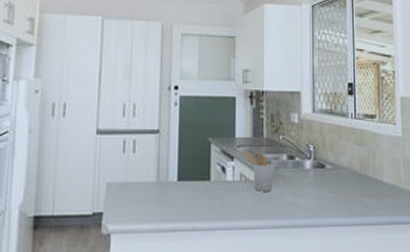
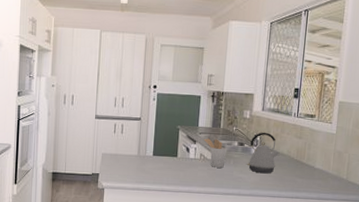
kettle: none [300,139,340,195] -> present [246,132,280,174]

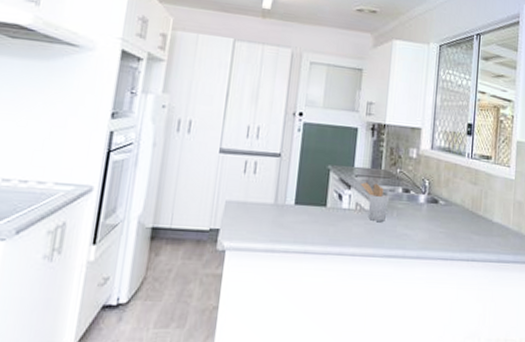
kettle: present [246,132,280,174] -> none [413,175,452,230]

